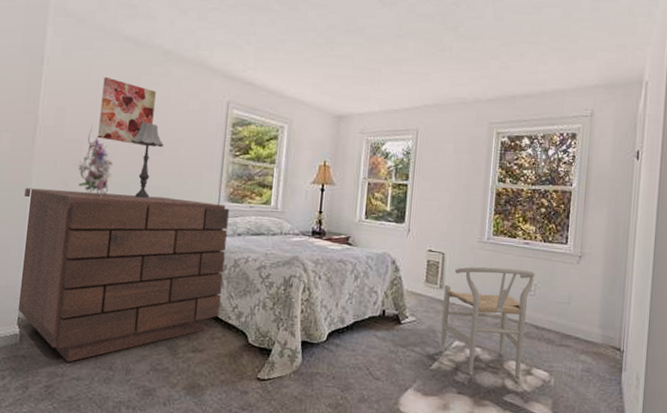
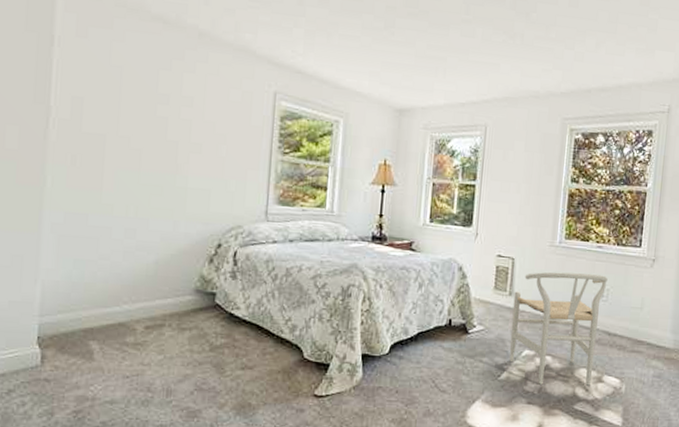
dresser: present [16,187,229,363] -> none [35,189,279,385]
bouquet: present [74,128,113,195] -> none [97,120,143,198]
wall art: present [98,76,156,147] -> none [123,61,191,143]
table lamp: present [130,122,165,198] -> none [162,115,203,201]

